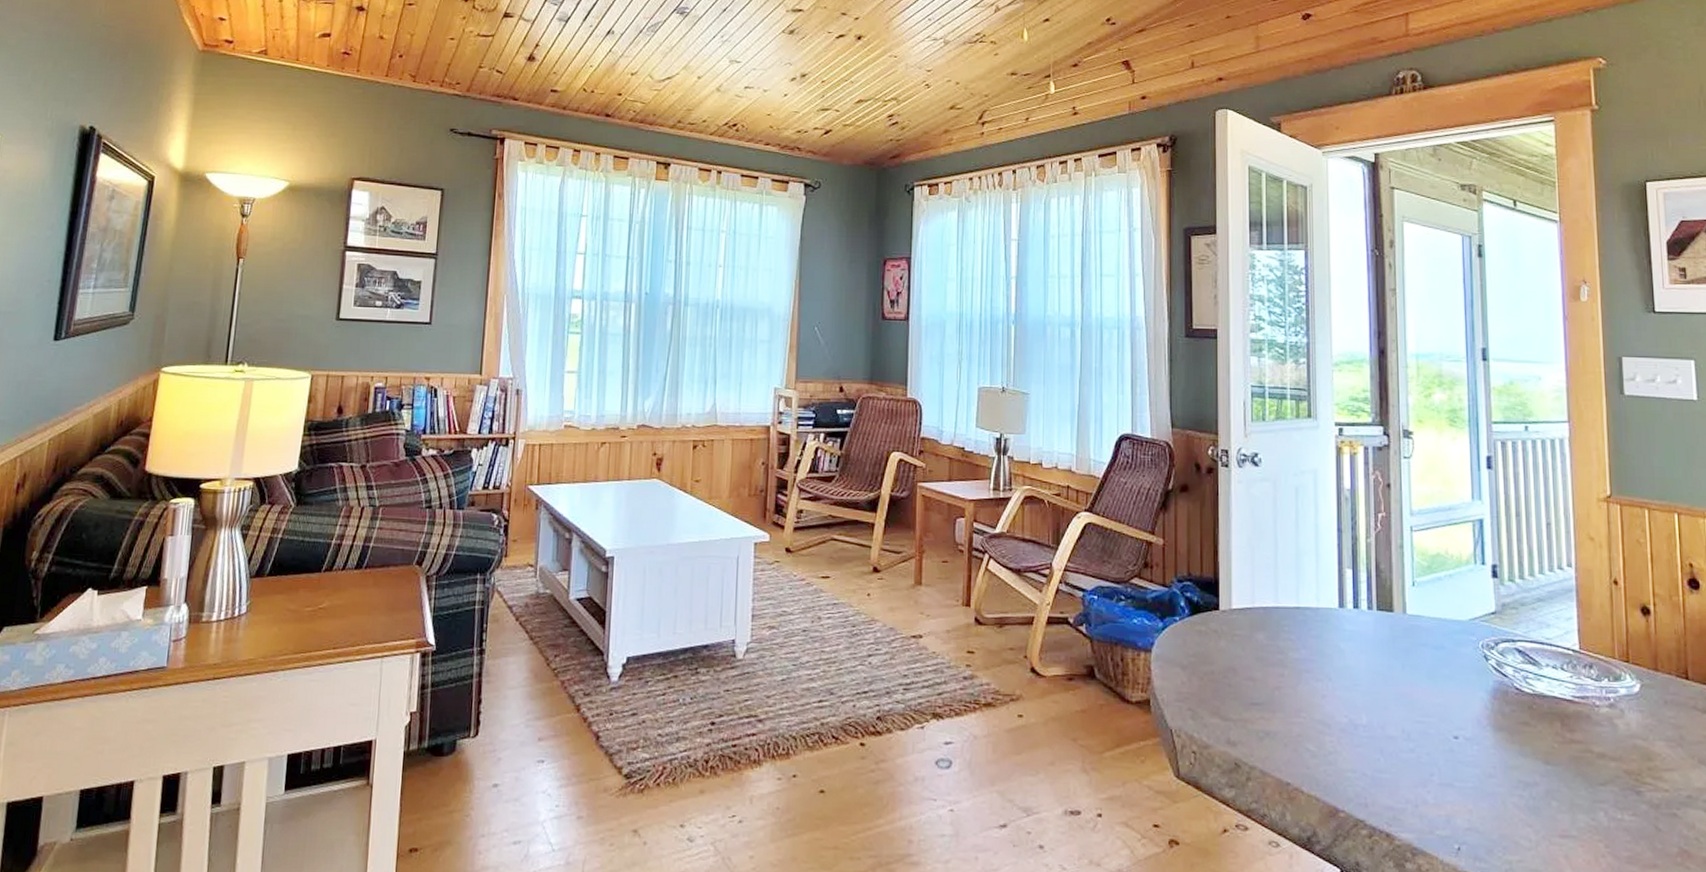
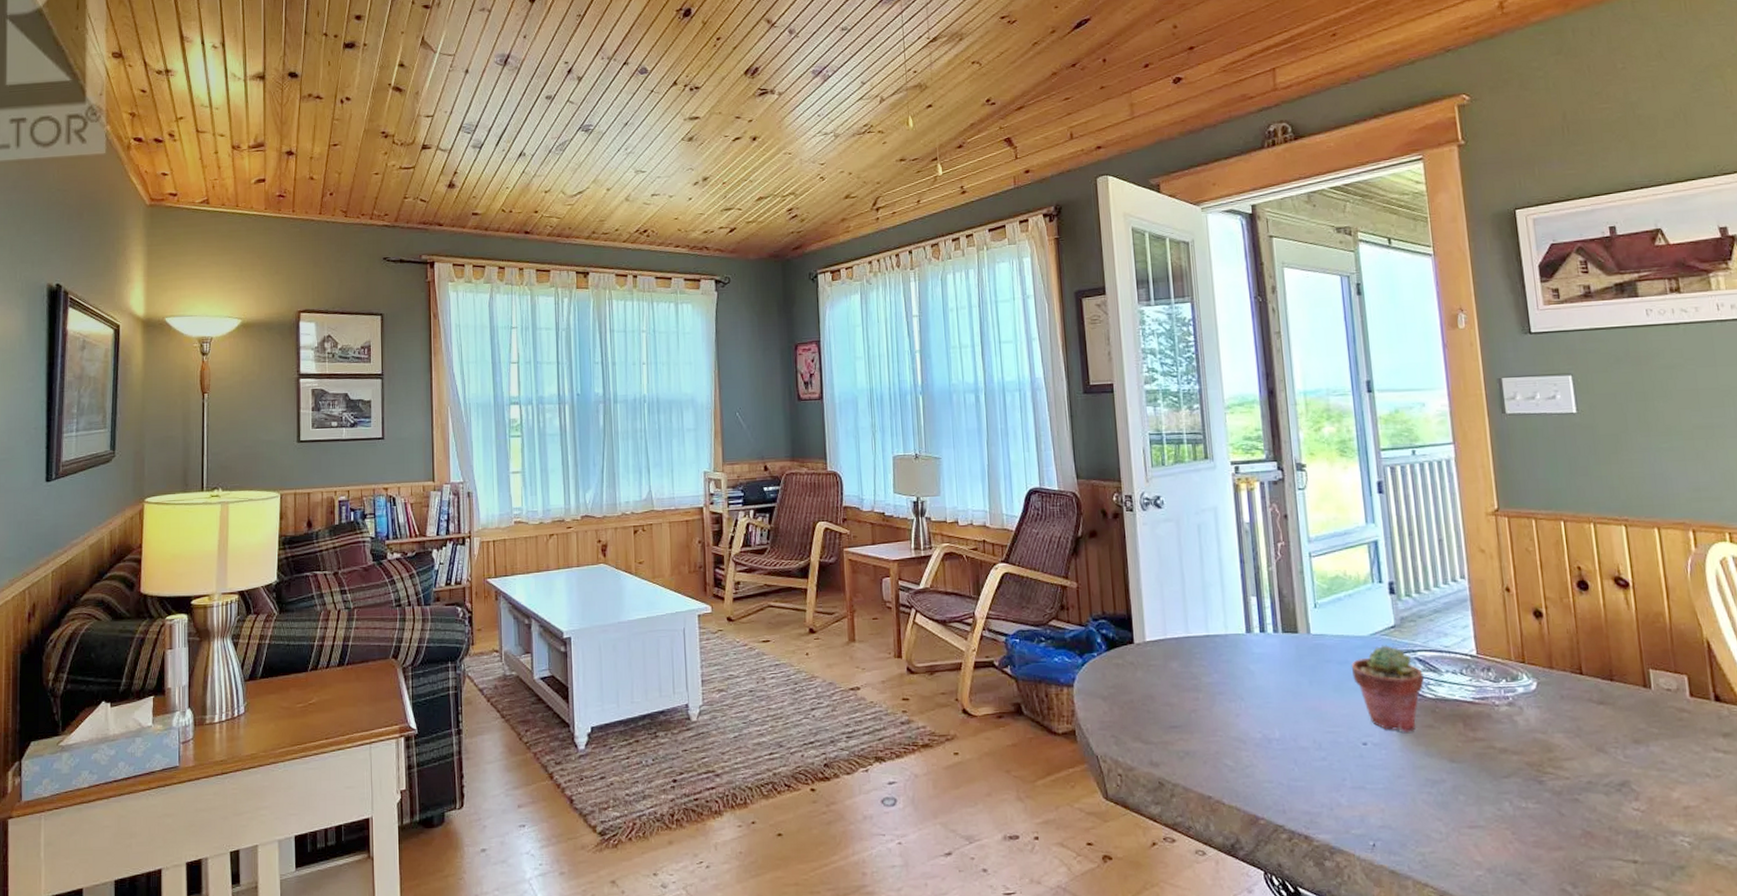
potted succulent: none [1447,632,1522,729] -> present [1351,645,1424,733]

